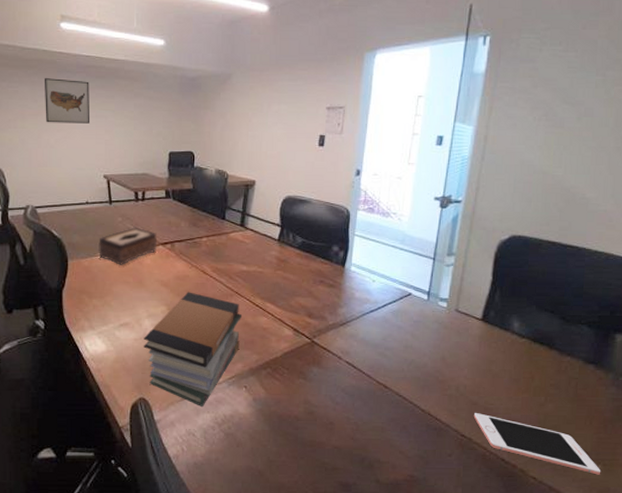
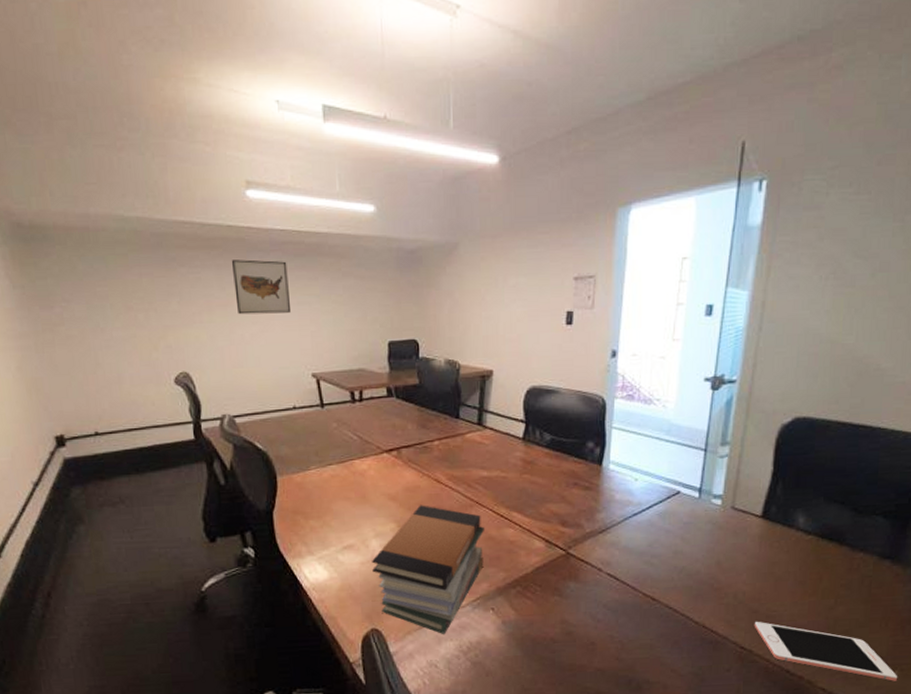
tissue box: present [98,227,157,265] -> none [311,433,380,479]

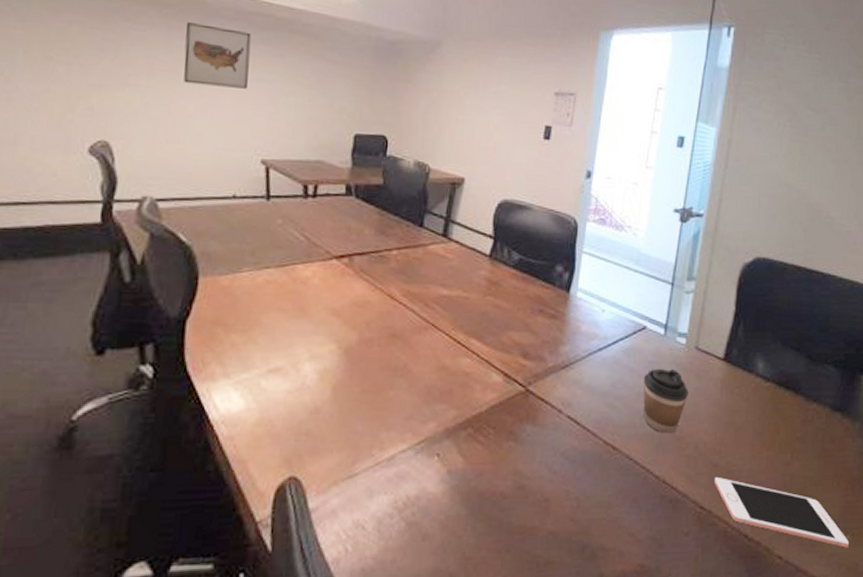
book stack: present [372,505,484,635] -> none [300,324,438,487]
coffee cup: none [679,528,726,586] -> present [643,369,688,434]

